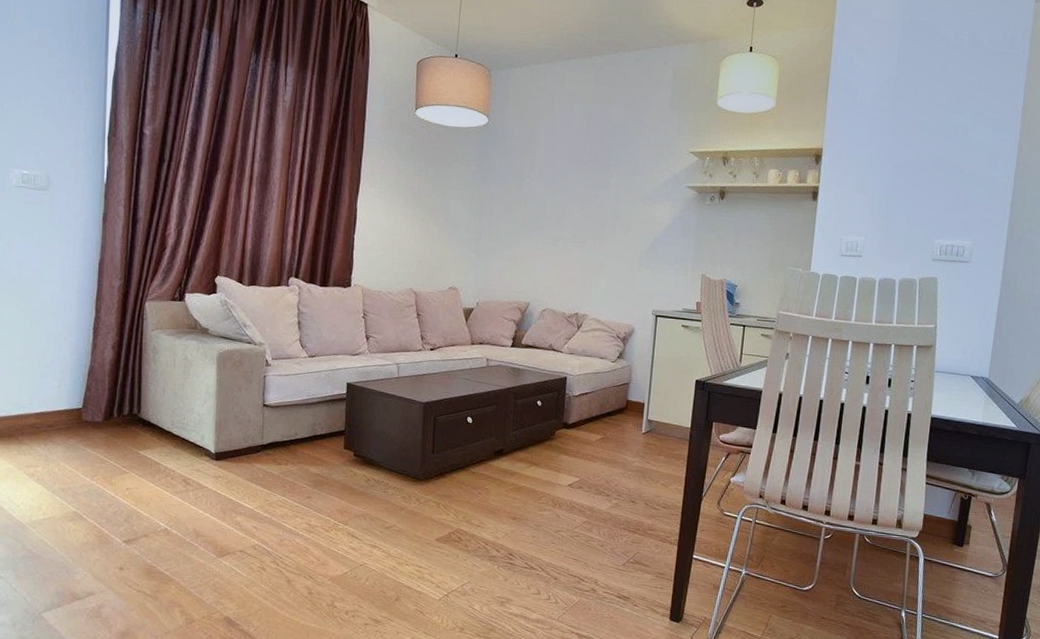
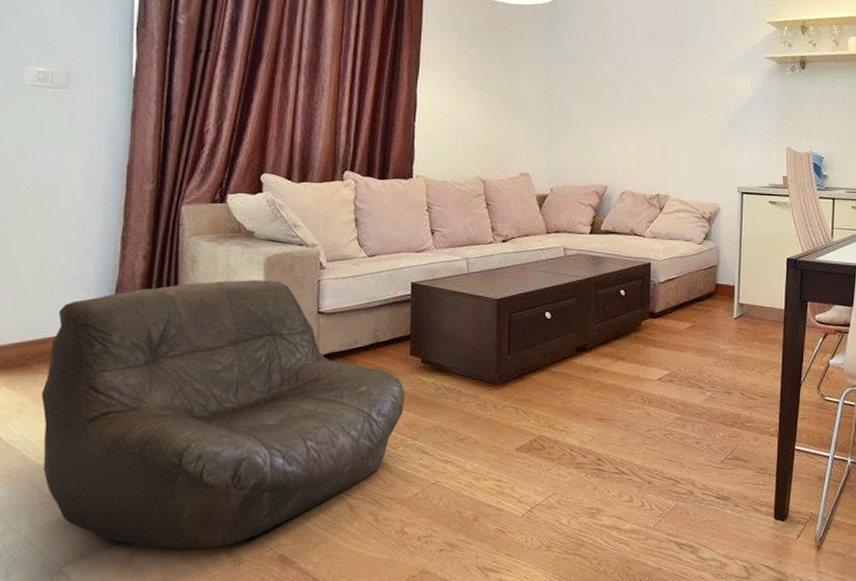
armchair: none [25,371,338,609] -> present [41,280,405,552]

